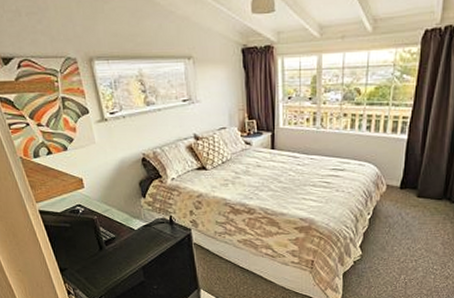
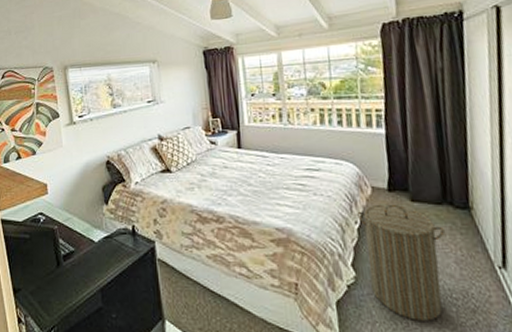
laundry hamper: none [371,199,439,285] -> present [357,204,445,321]

